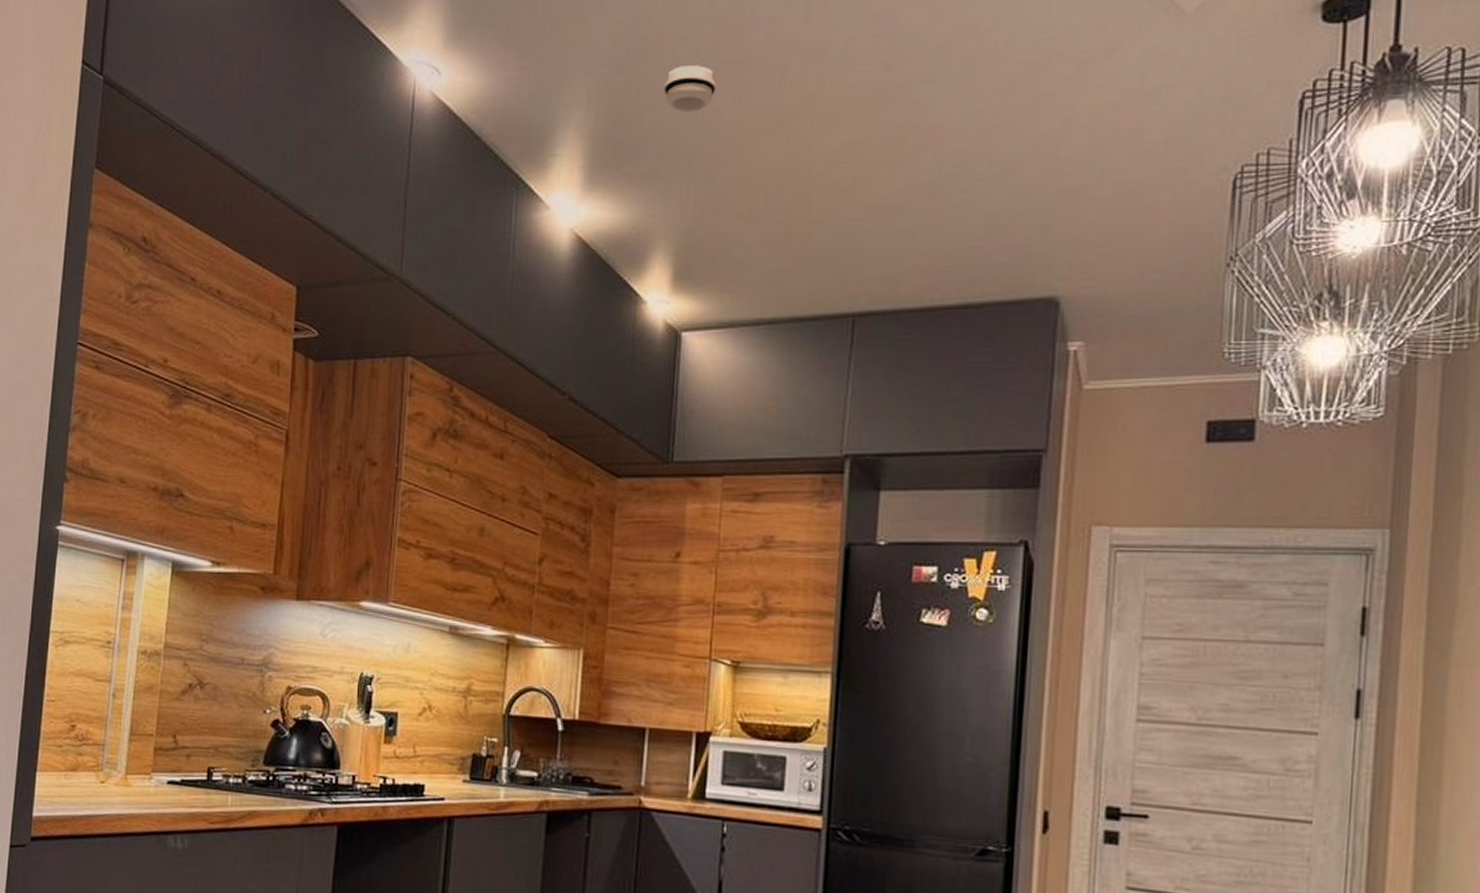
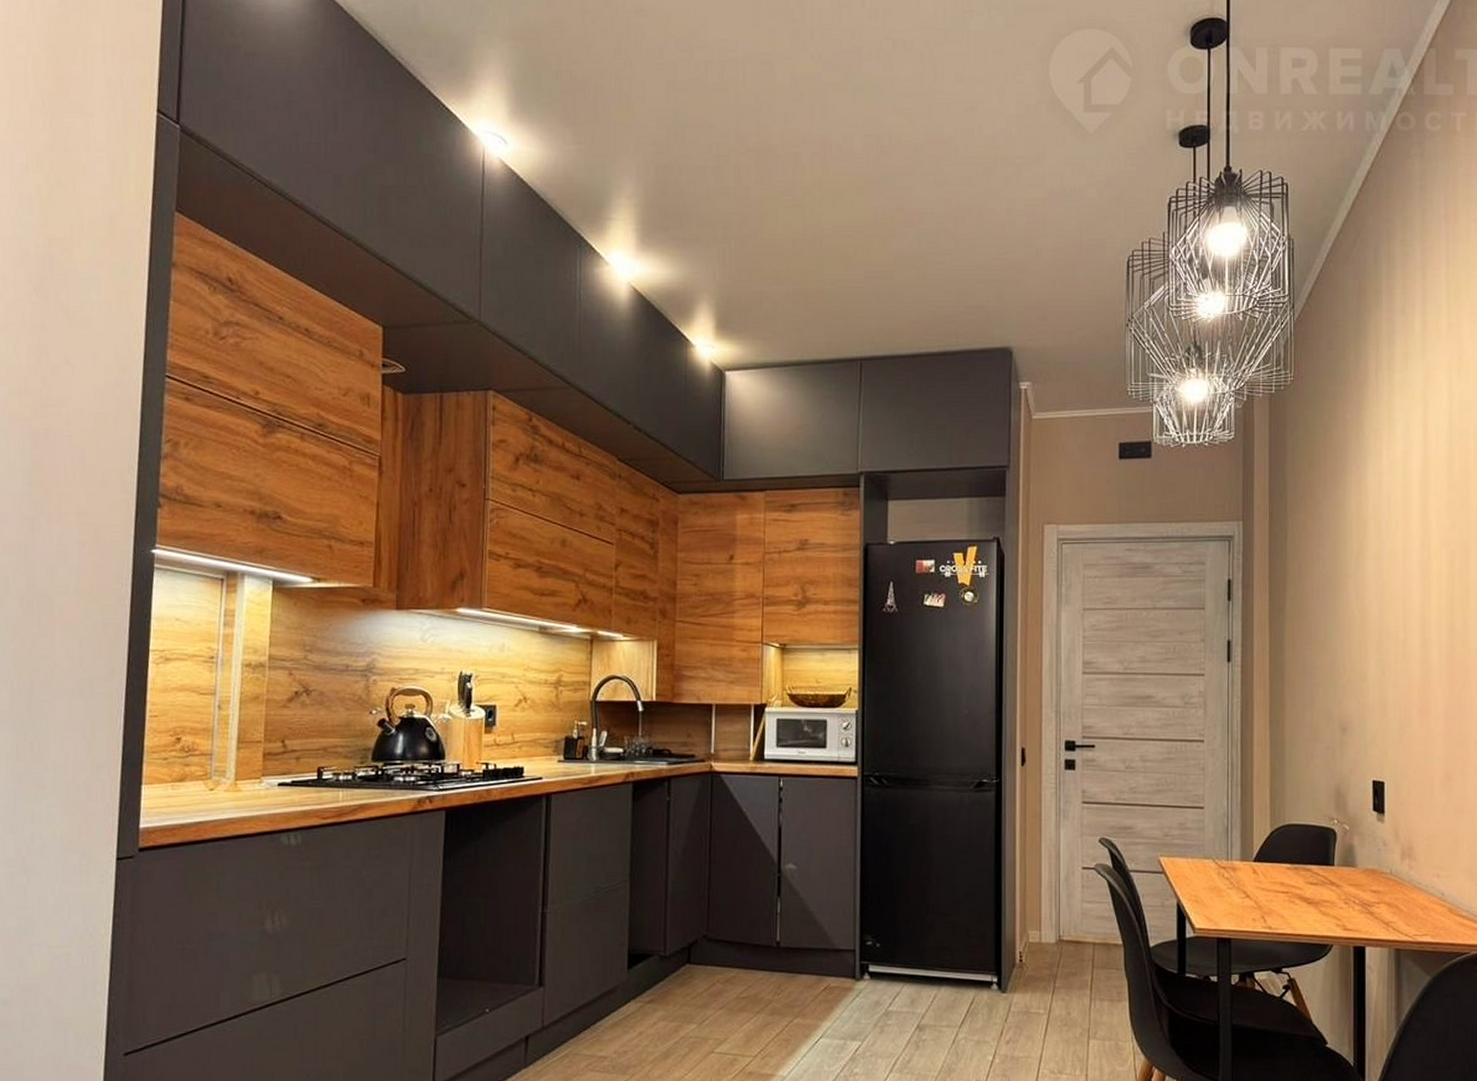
smoke detector: present [663,65,717,113] -> none [700,149,744,189]

